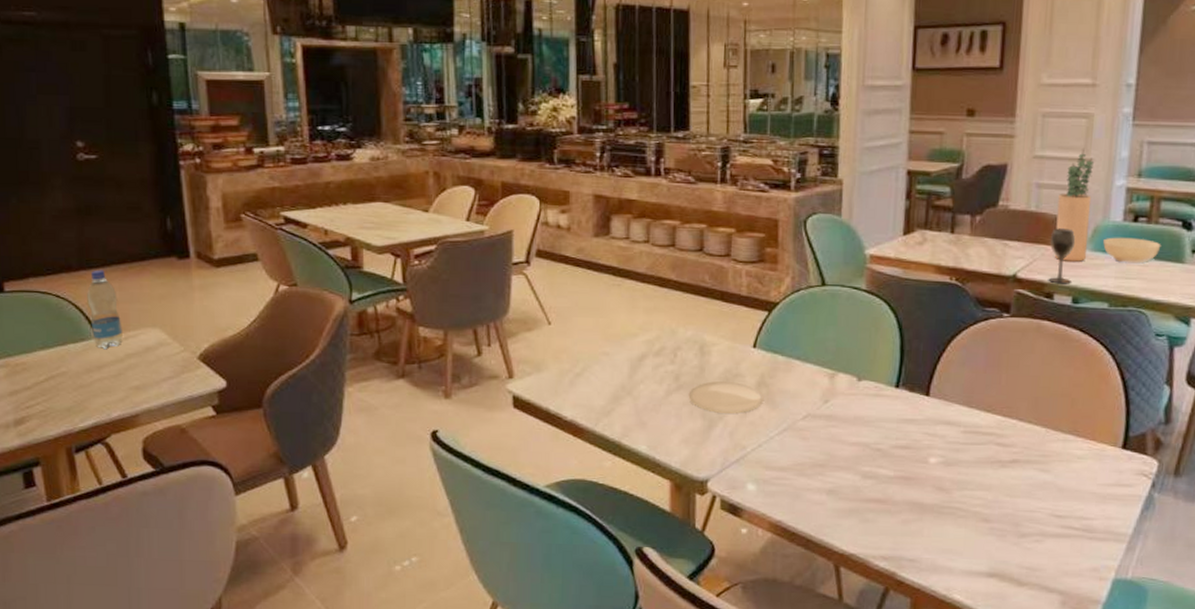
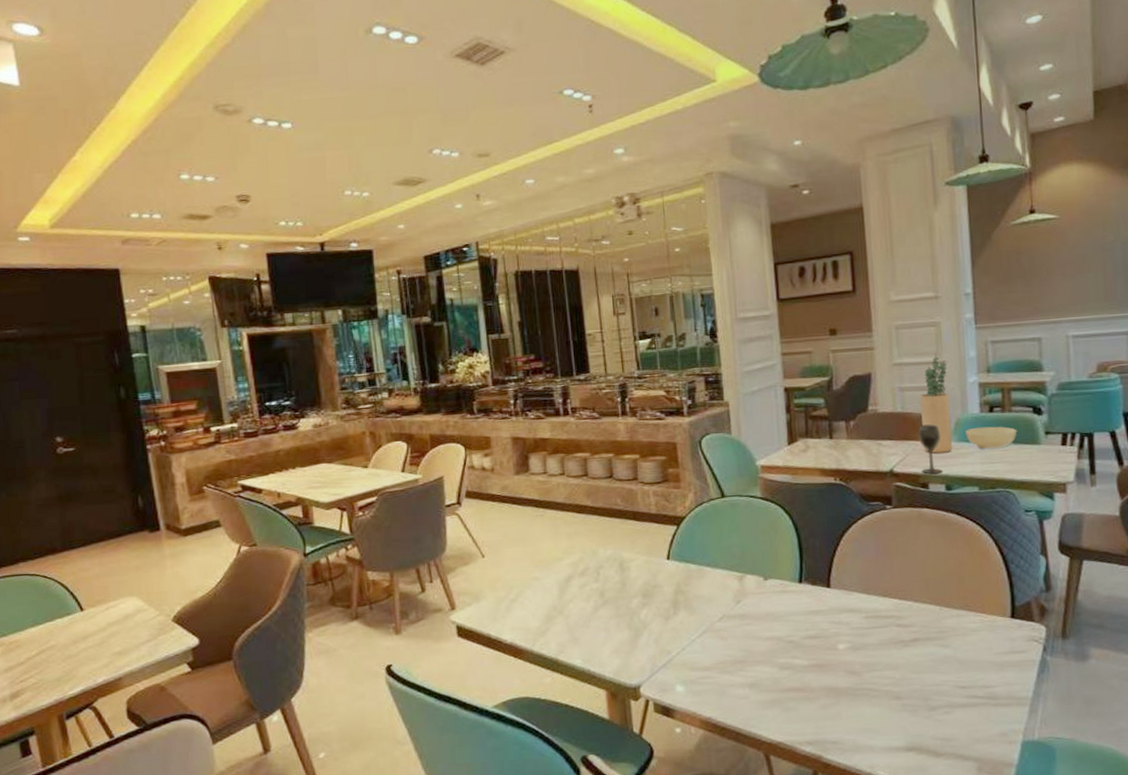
bottle: present [87,269,123,350] -> none [70,549,104,621]
plate: present [688,380,763,414] -> none [614,592,682,623]

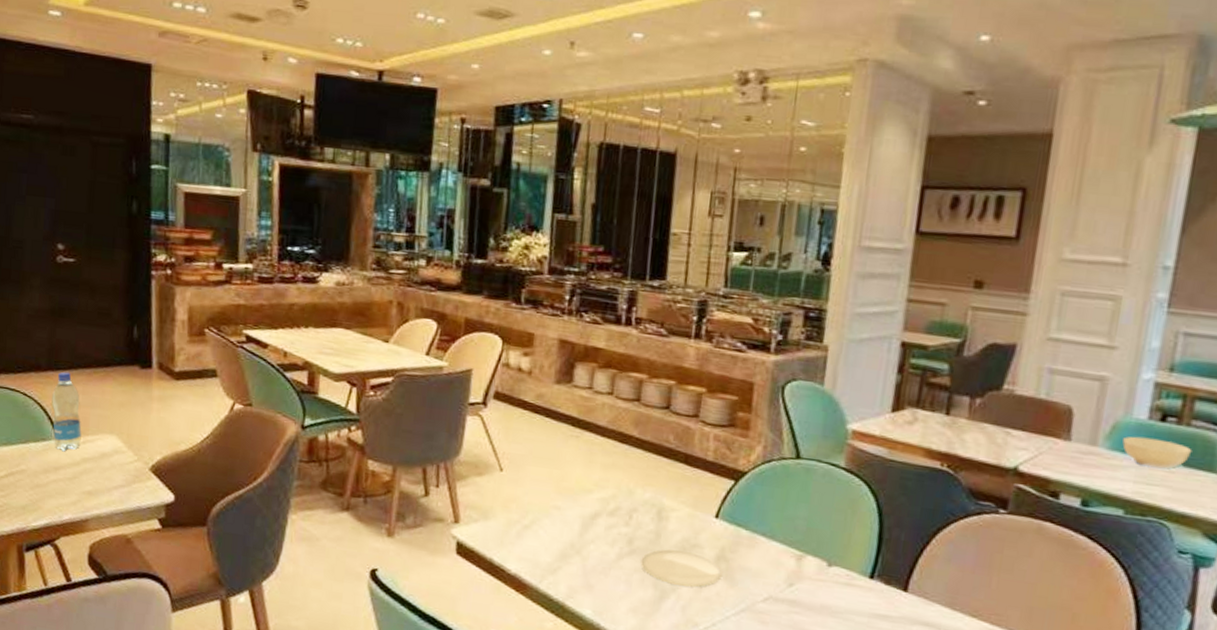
bottle: none [70,549,104,621] -> present [51,372,82,452]
plate: none [614,592,682,623] -> present [640,549,722,587]
wine glass: present [918,424,942,474] -> none [1054,420,1091,484]
vase: present [920,353,953,453] -> none [1063,334,1119,461]

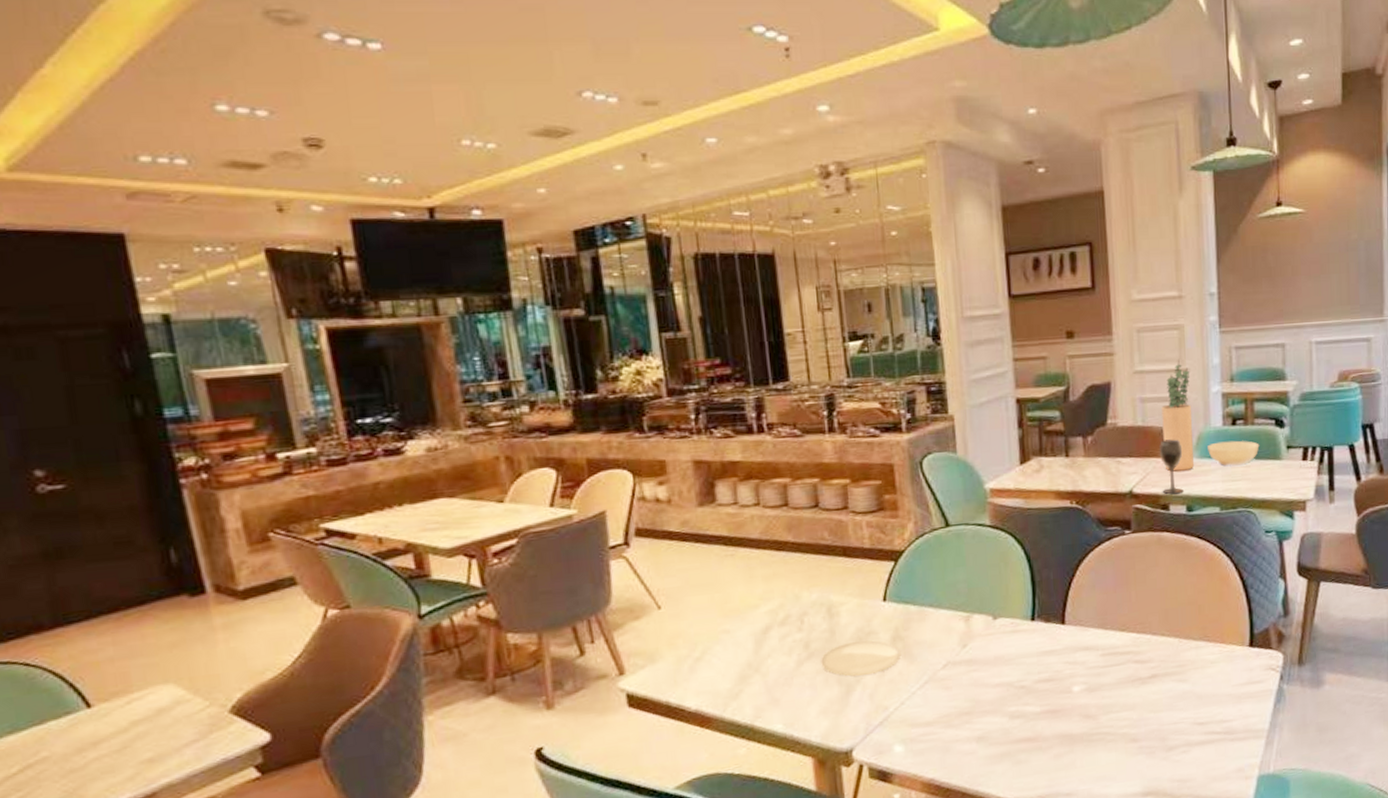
bottle: present [51,372,82,452] -> none [67,623,124,721]
wine glass: none [1054,420,1091,484] -> present [1159,439,1184,495]
vase: none [1063,334,1119,461] -> present [1161,360,1195,471]

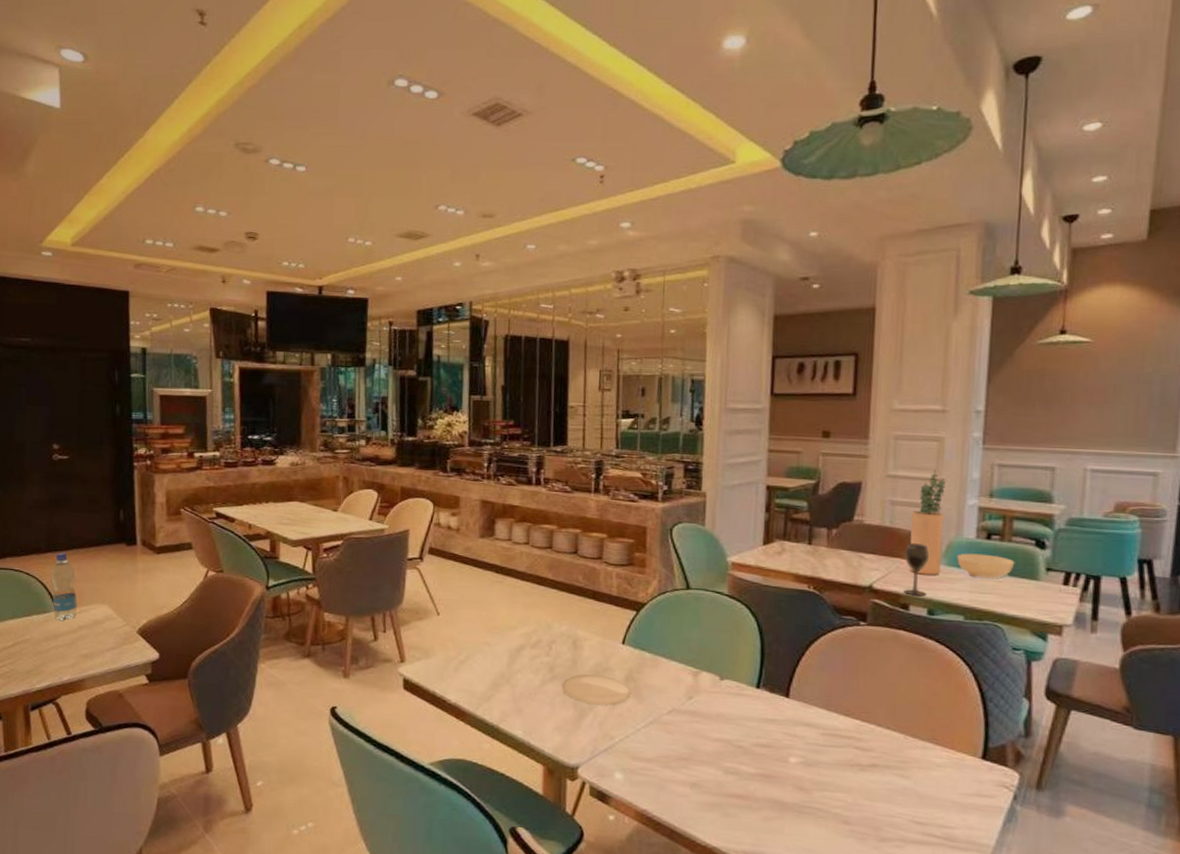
bottle: none [67,623,124,721] -> present [51,552,78,622]

